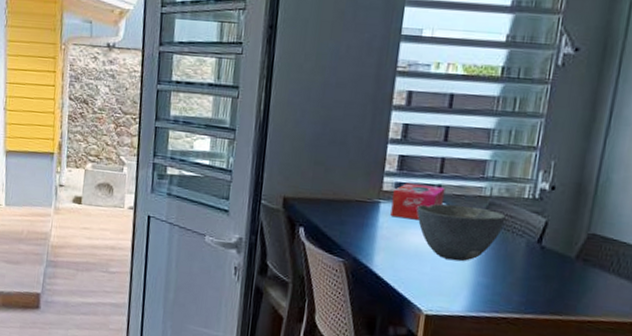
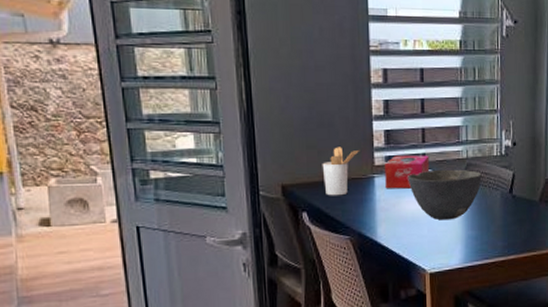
utensil holder: none [326,166,369,217] -> present [322,147,360,196]

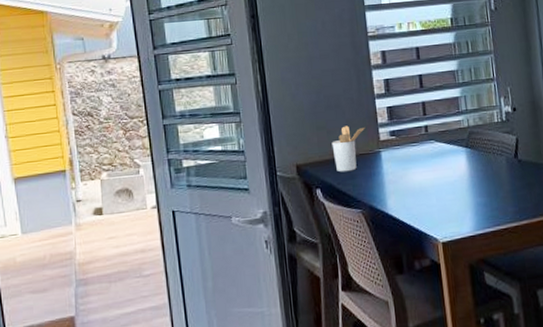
tissue box: present [385,155,430,189] -> none [389,127,433,162]
bowl: present [408,169,482,220] -> none [412,137,486,189]

